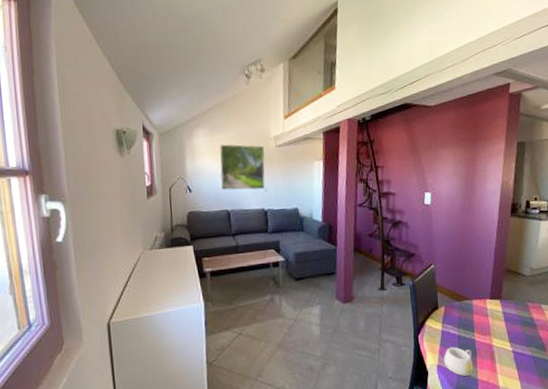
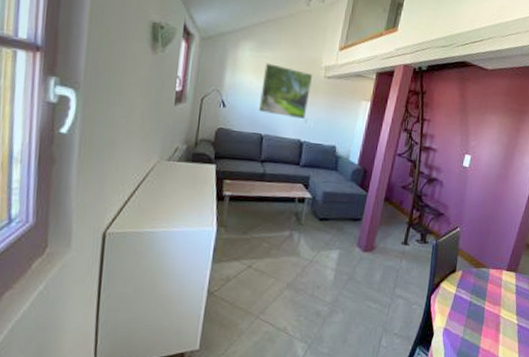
mug: present [443,346,474,376] -> none [451,312,480,342]

